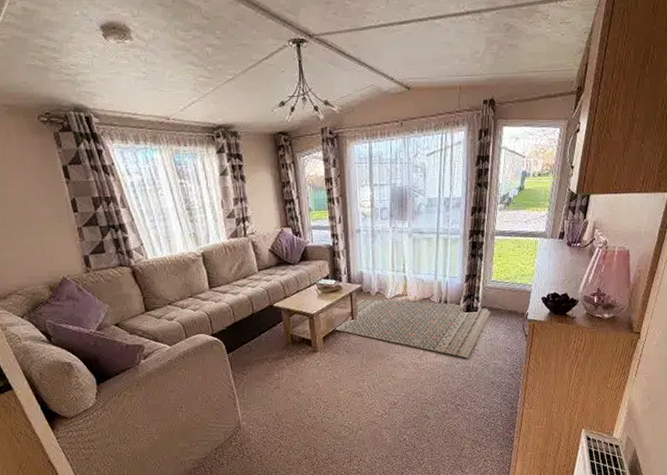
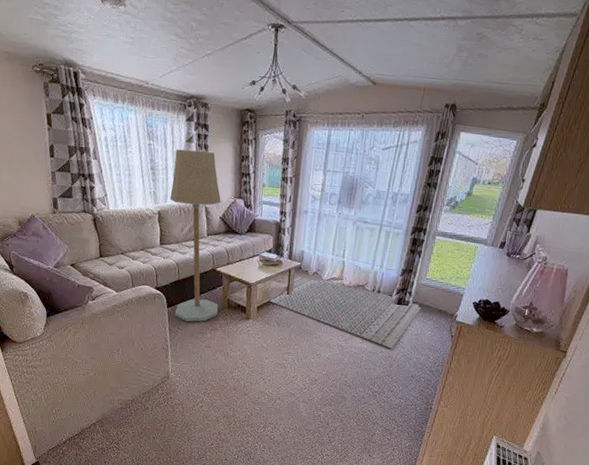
floor lamp: none [210,183,282,366] -> present [170,149,221,322]

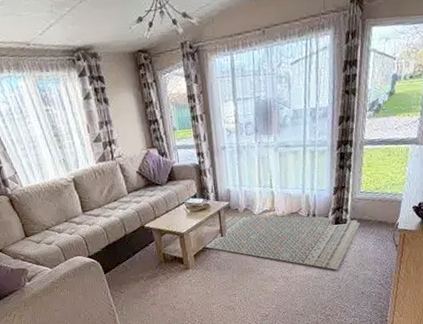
floor lamp: present [170,149,221,322] -> none [75,105,156,284]

